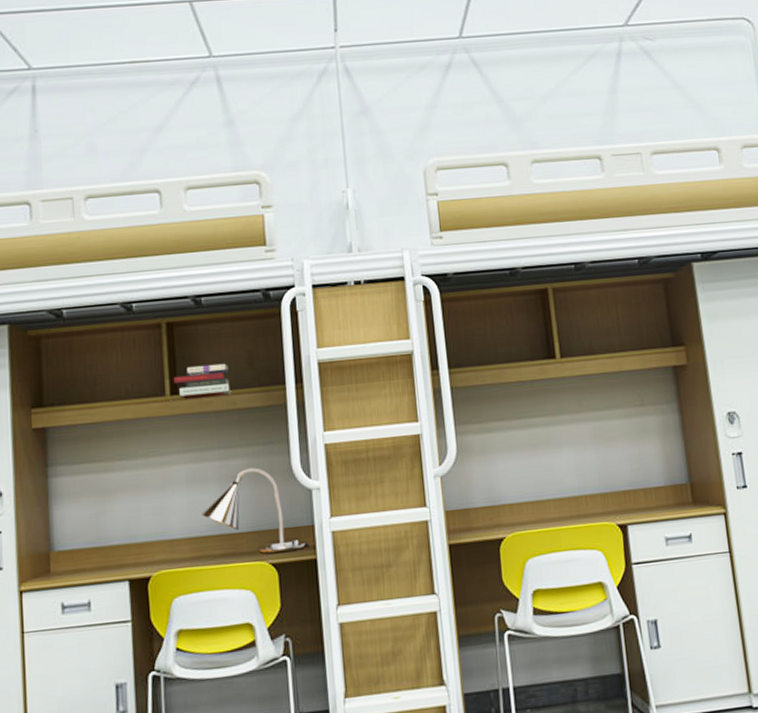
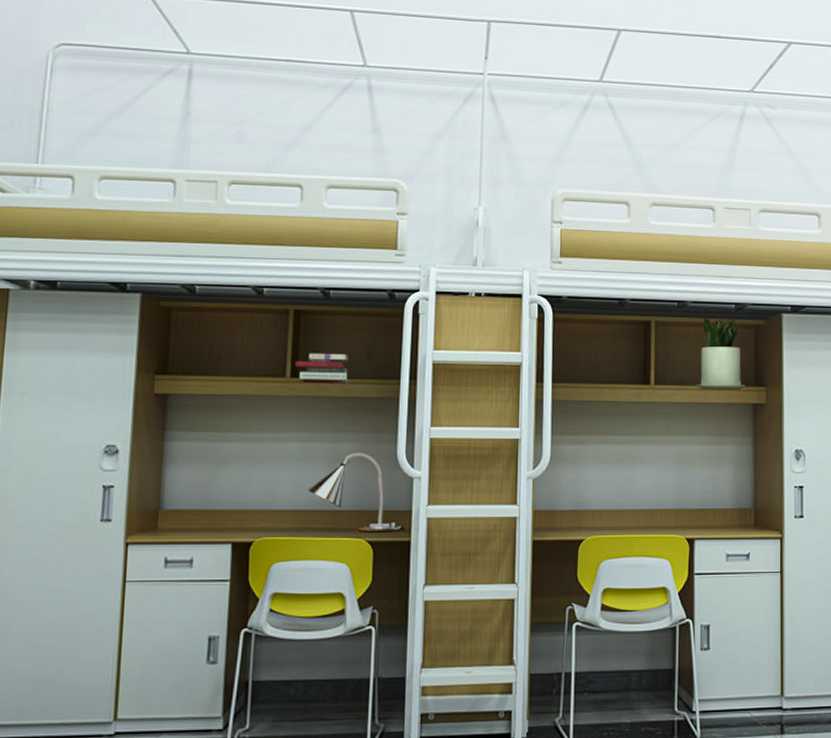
planter: none [605,273,661,358] -> present [697,317,745,391]

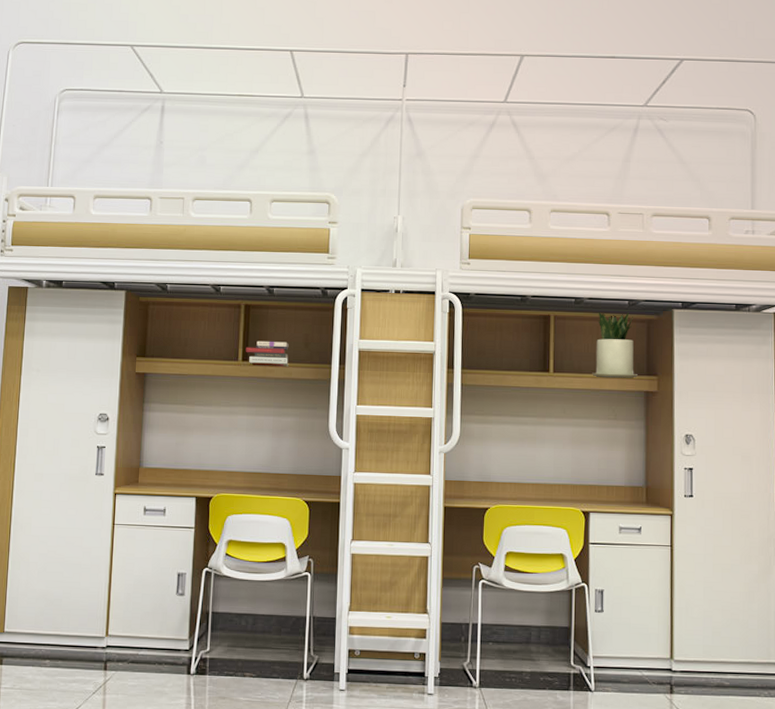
table lamp: present [306,453,405,533] -> none [255,425,336,494]

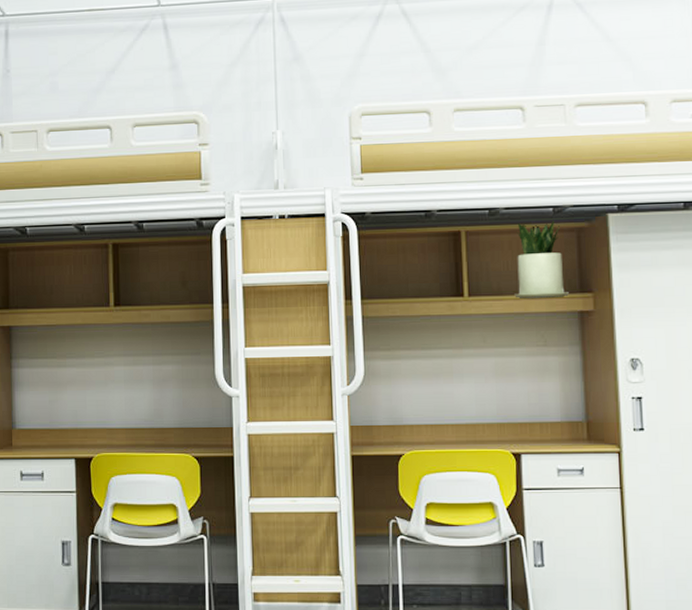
books: present [245,340,289,367] -> none [117,281,166,311]

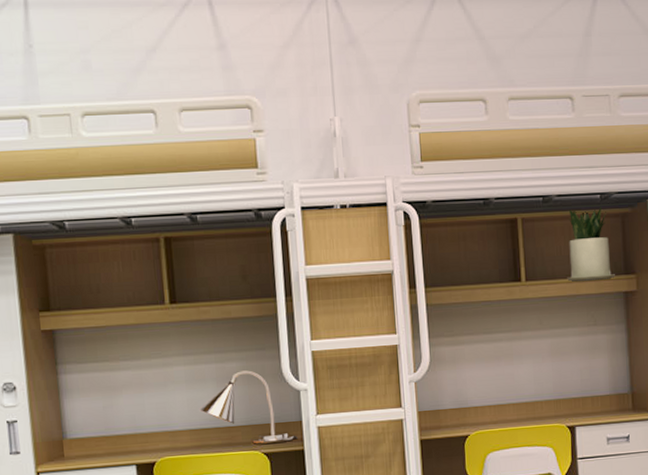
table lamp: none [136,374,228,449] -> present [199,370,298,445]

